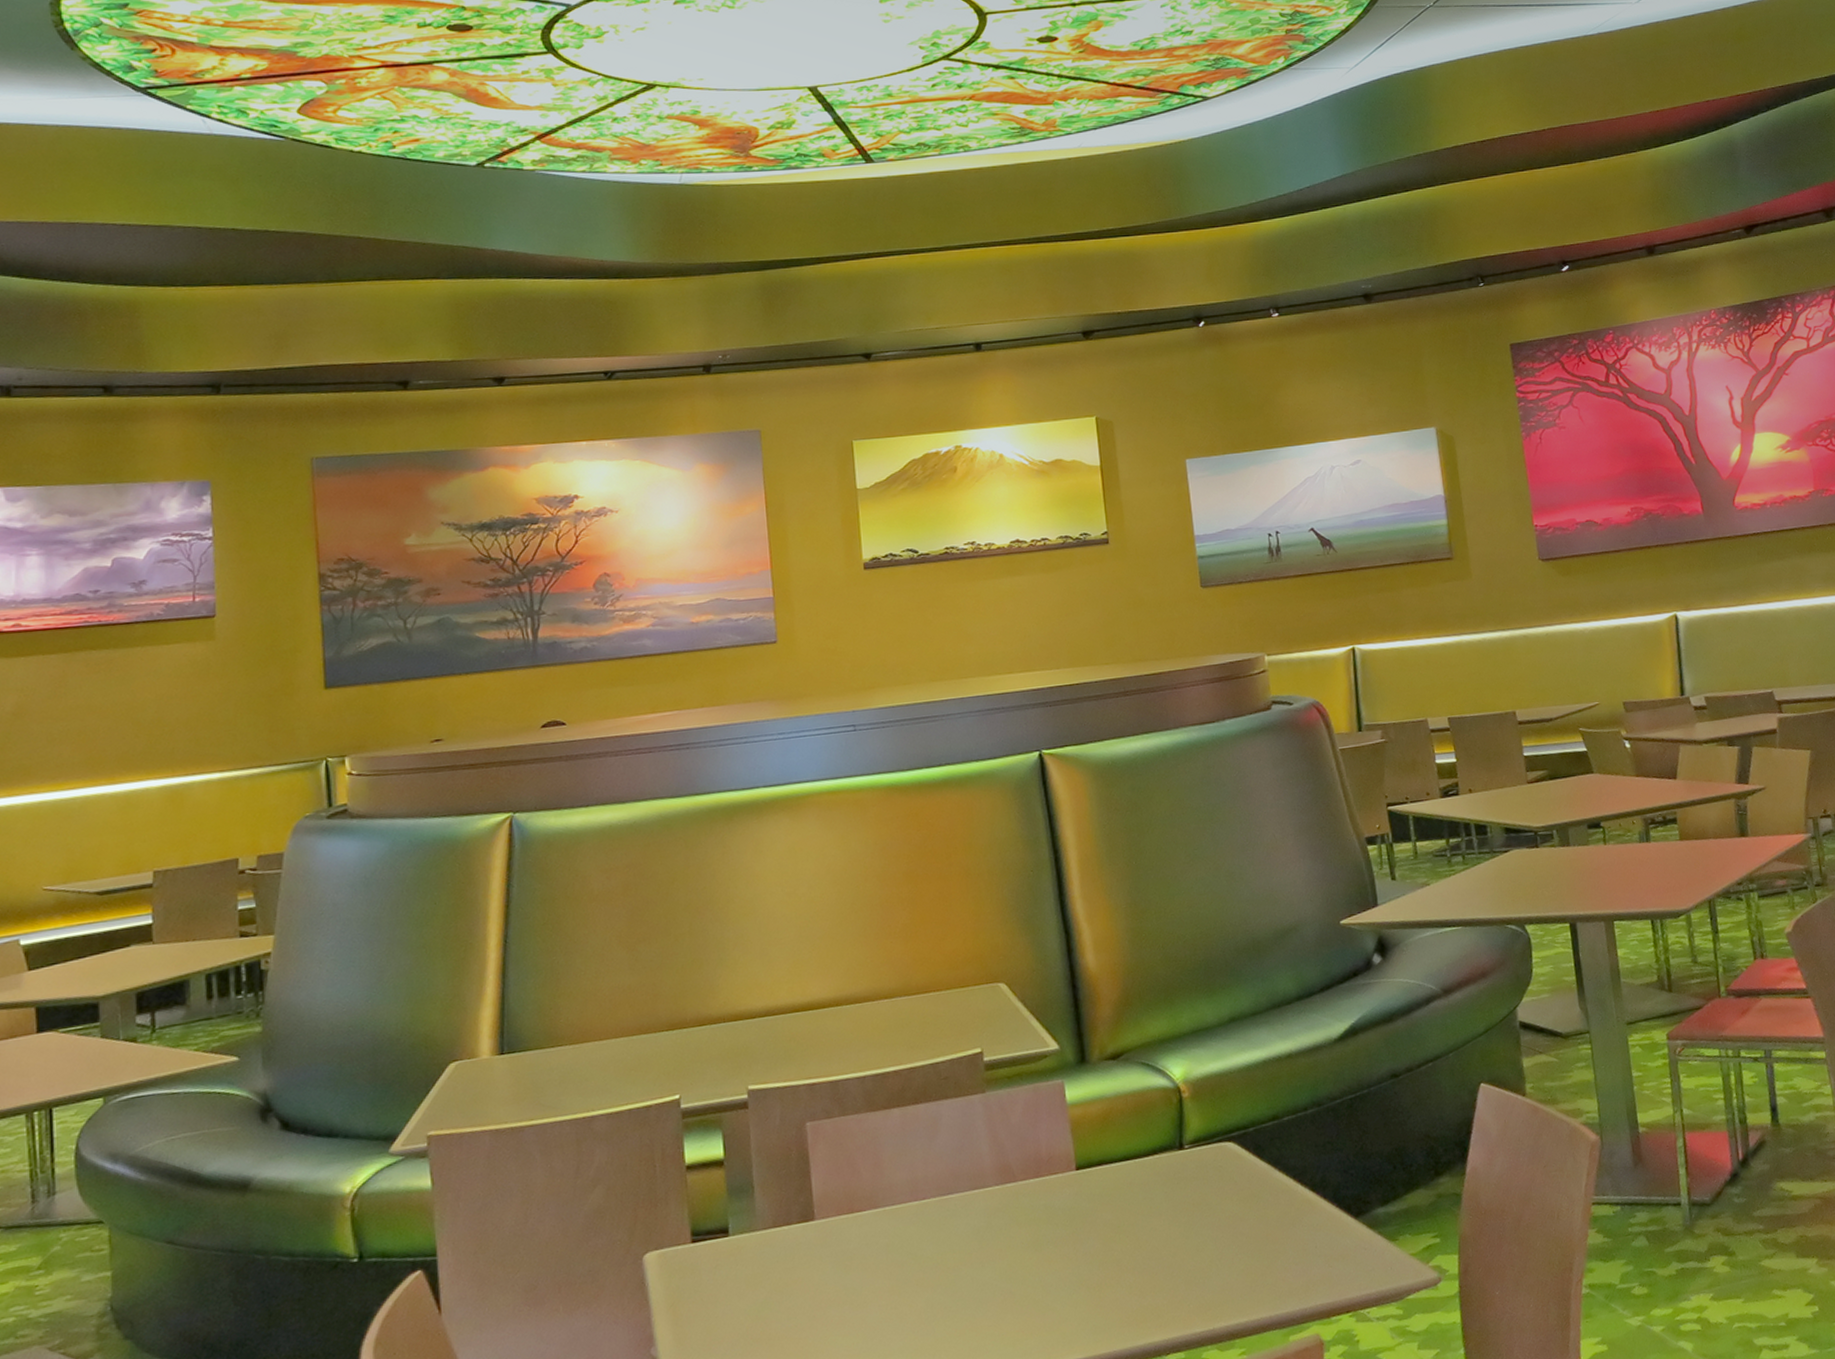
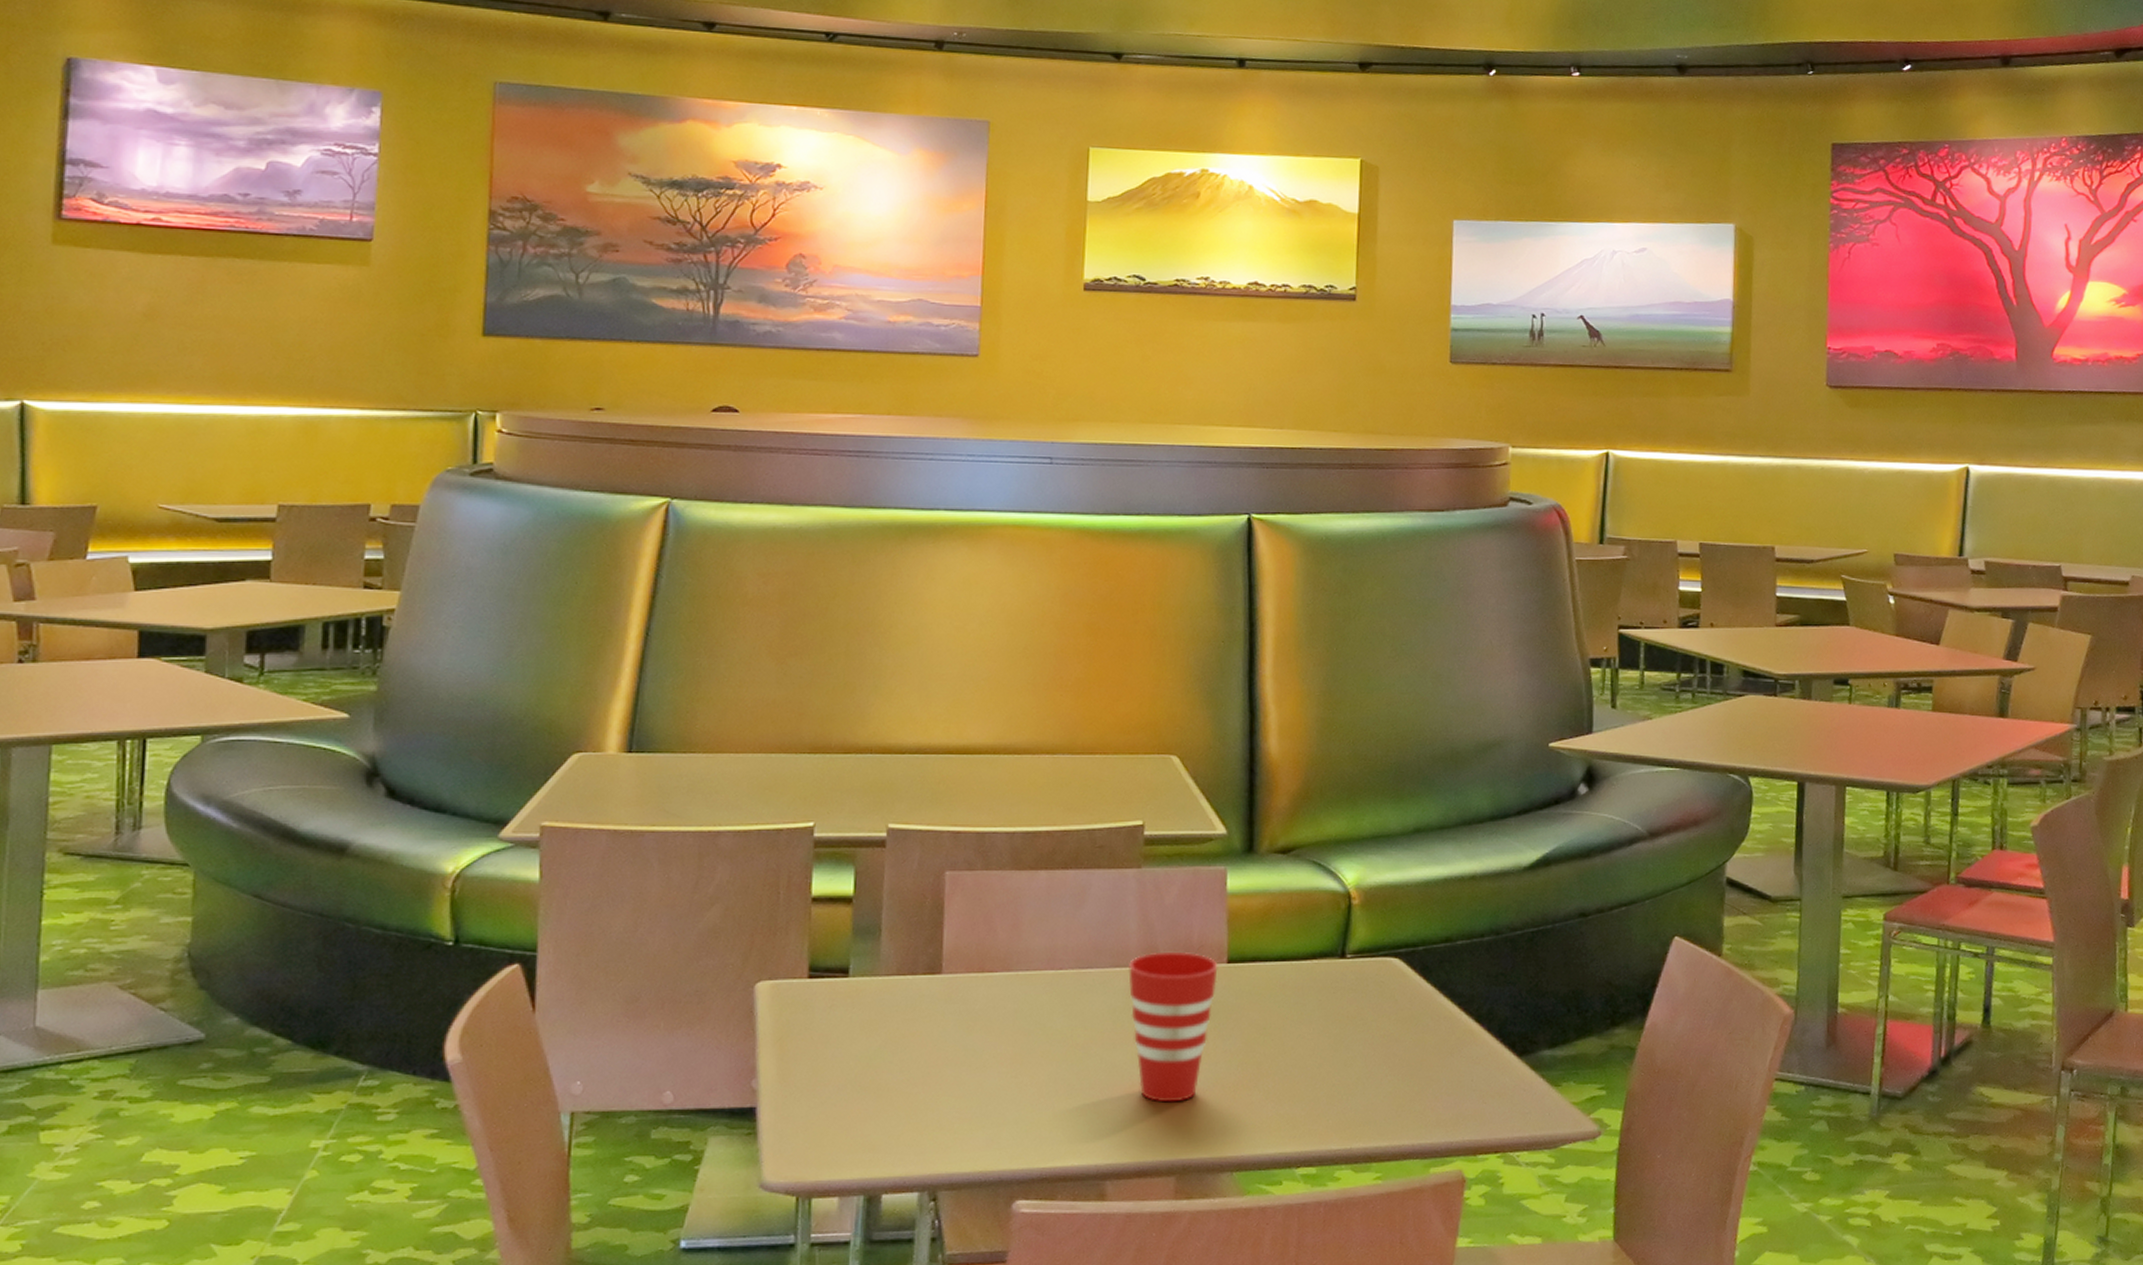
cup: none [986,1165,1069,1311] -> present [1128,951,1218,1103]

